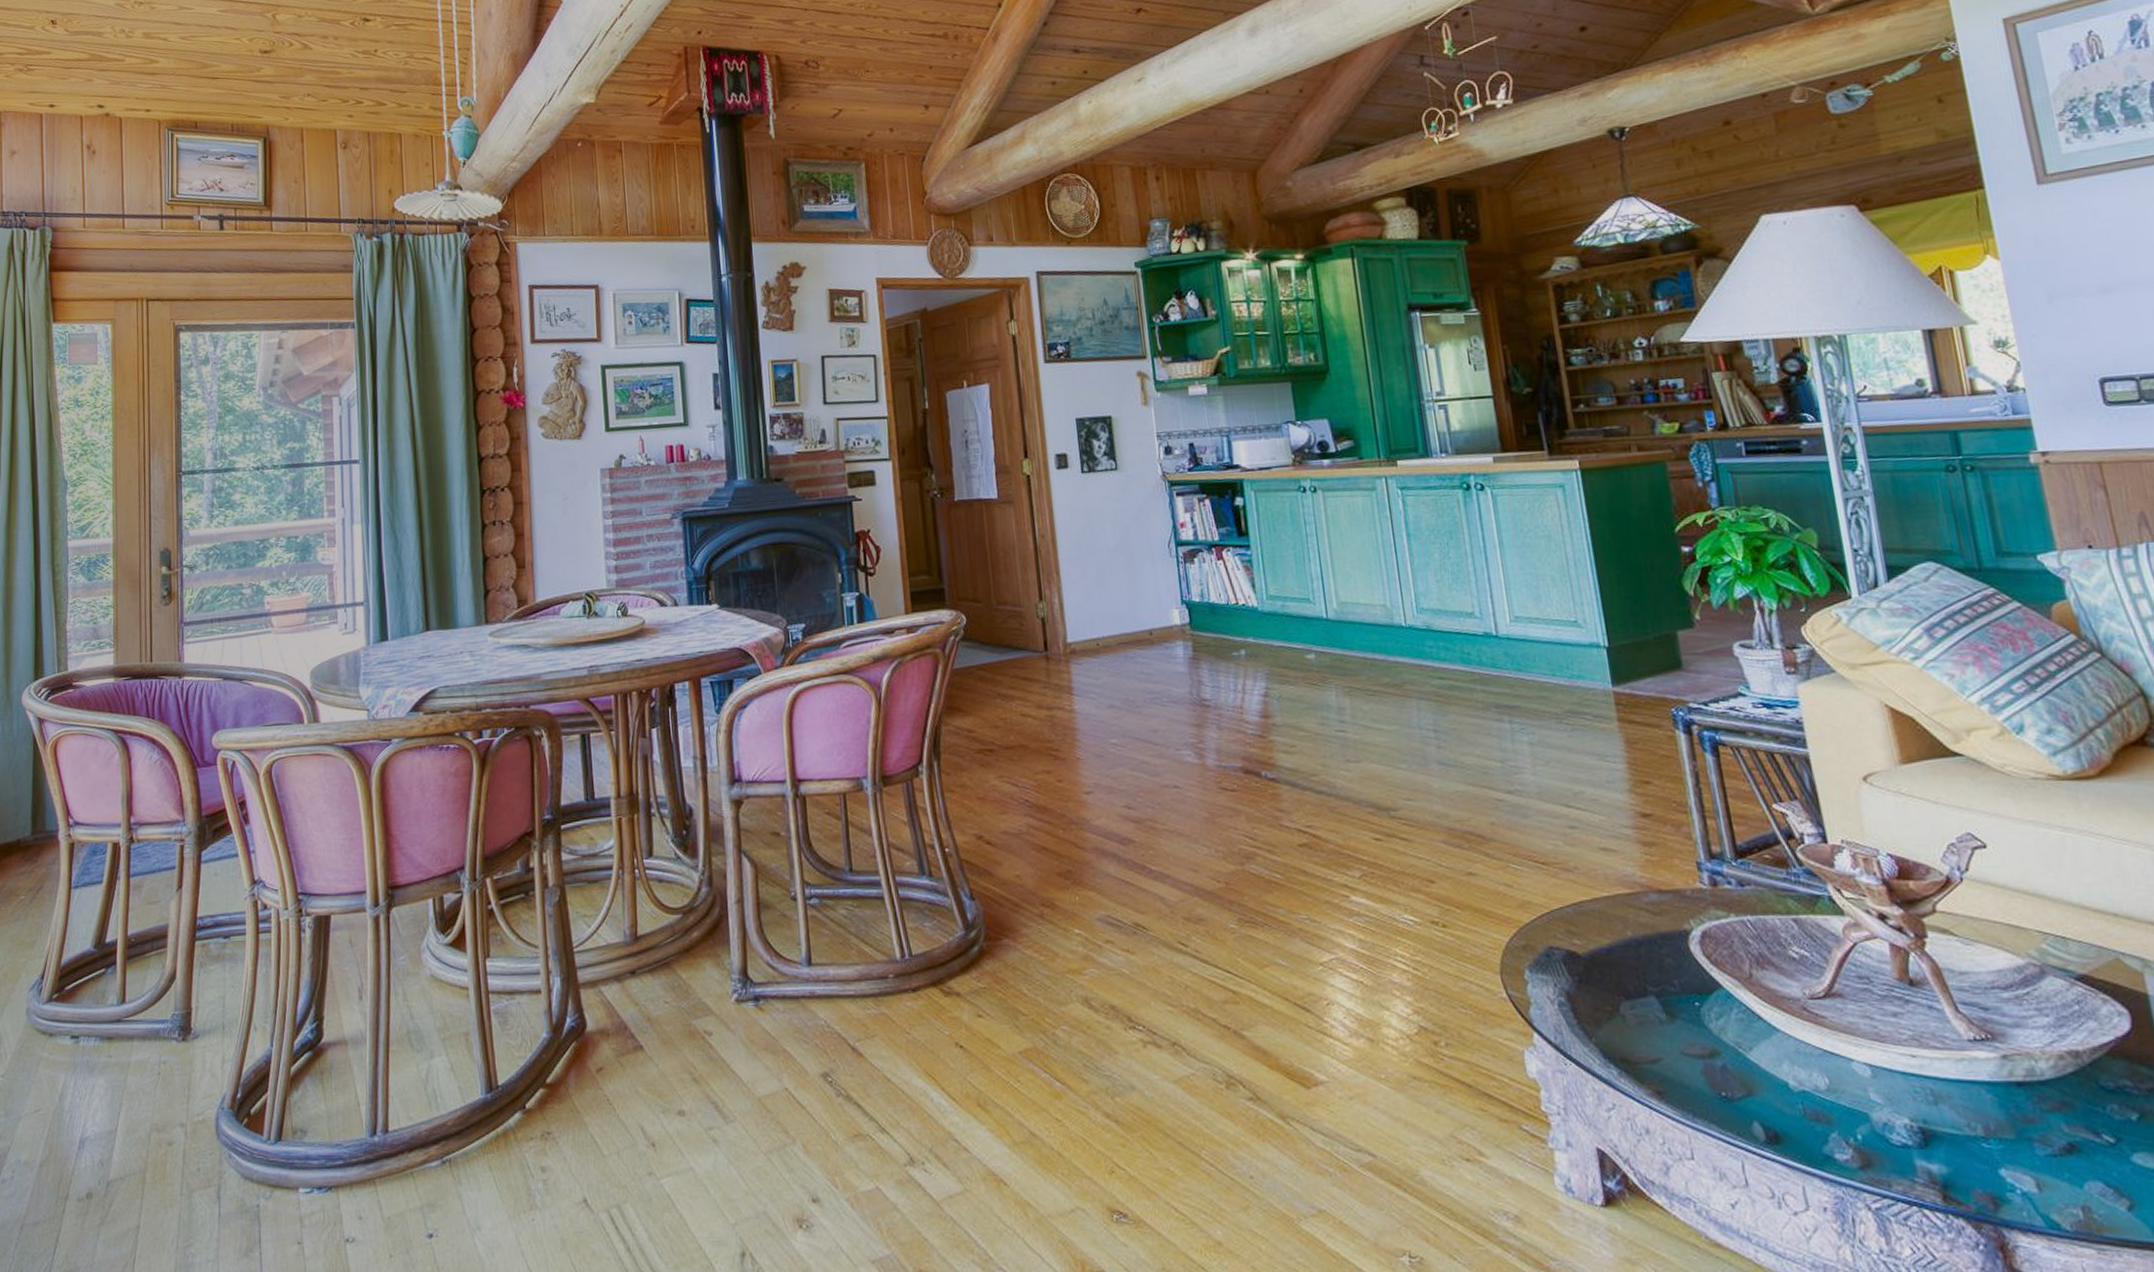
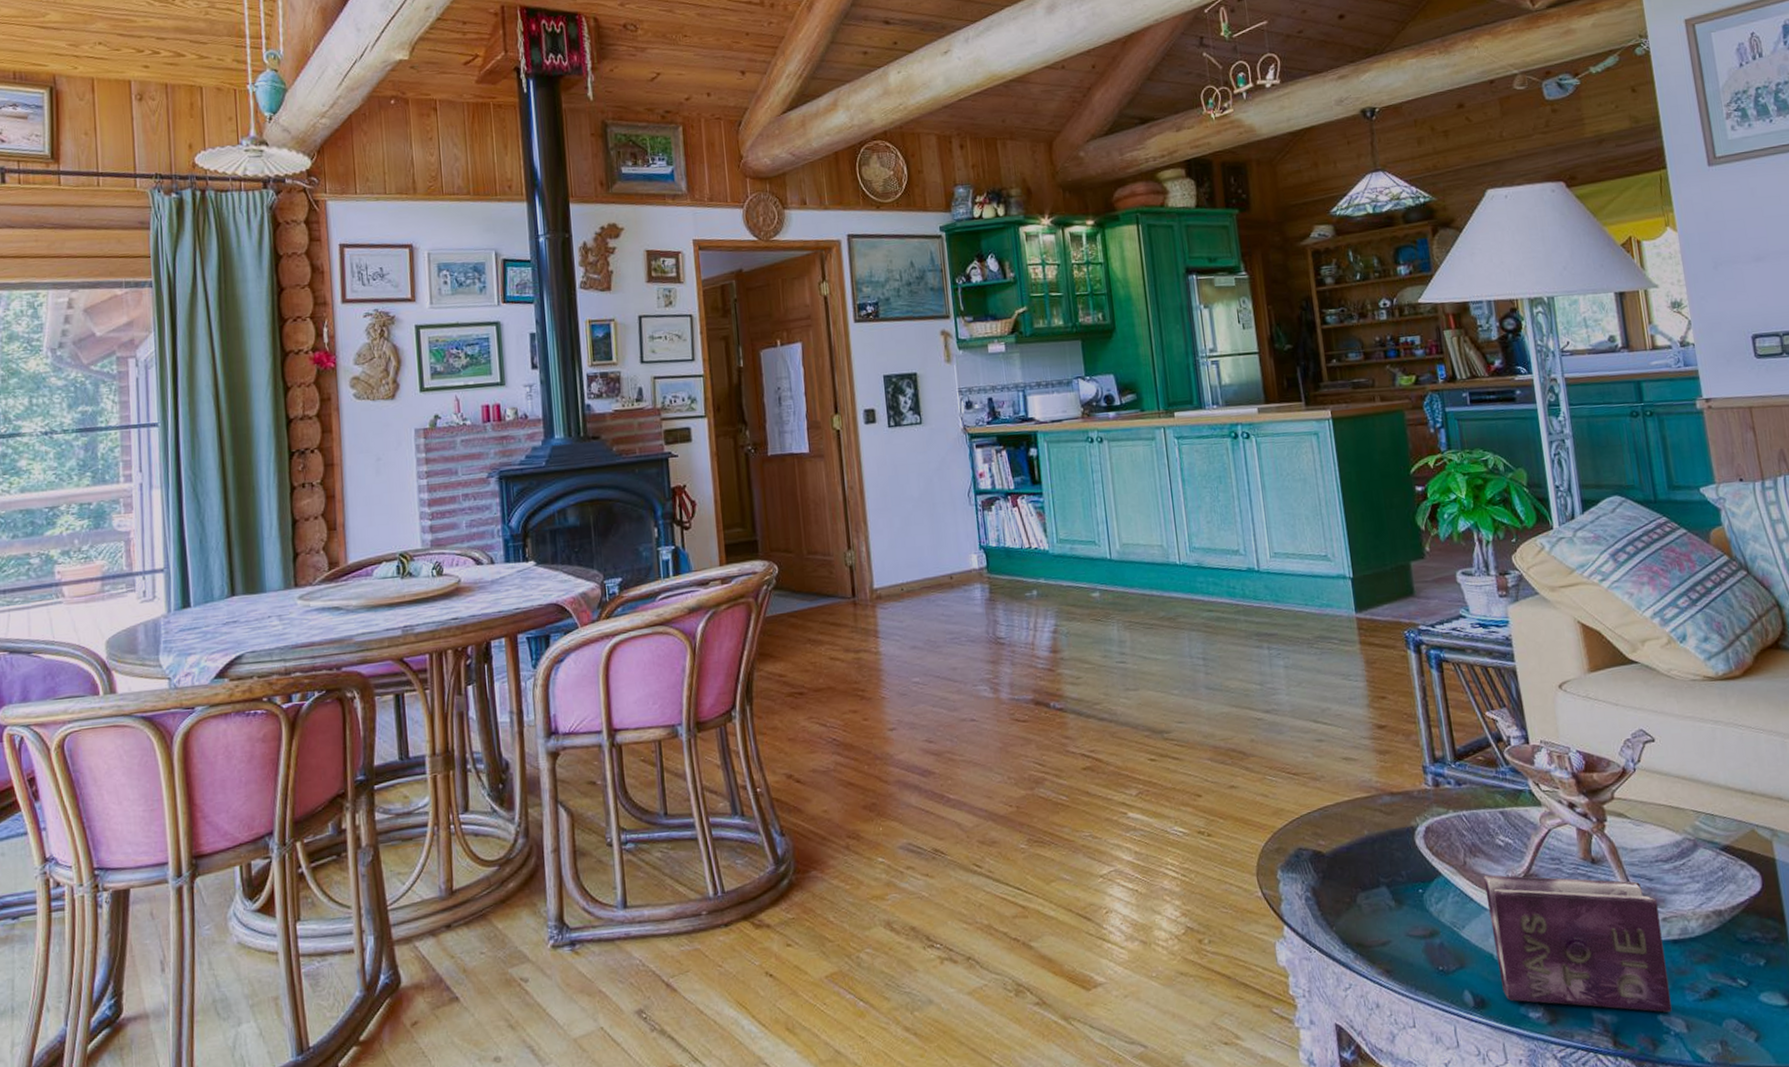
book: none [1774,990,2018,1167] -> present [1484,874,1672,1013]

